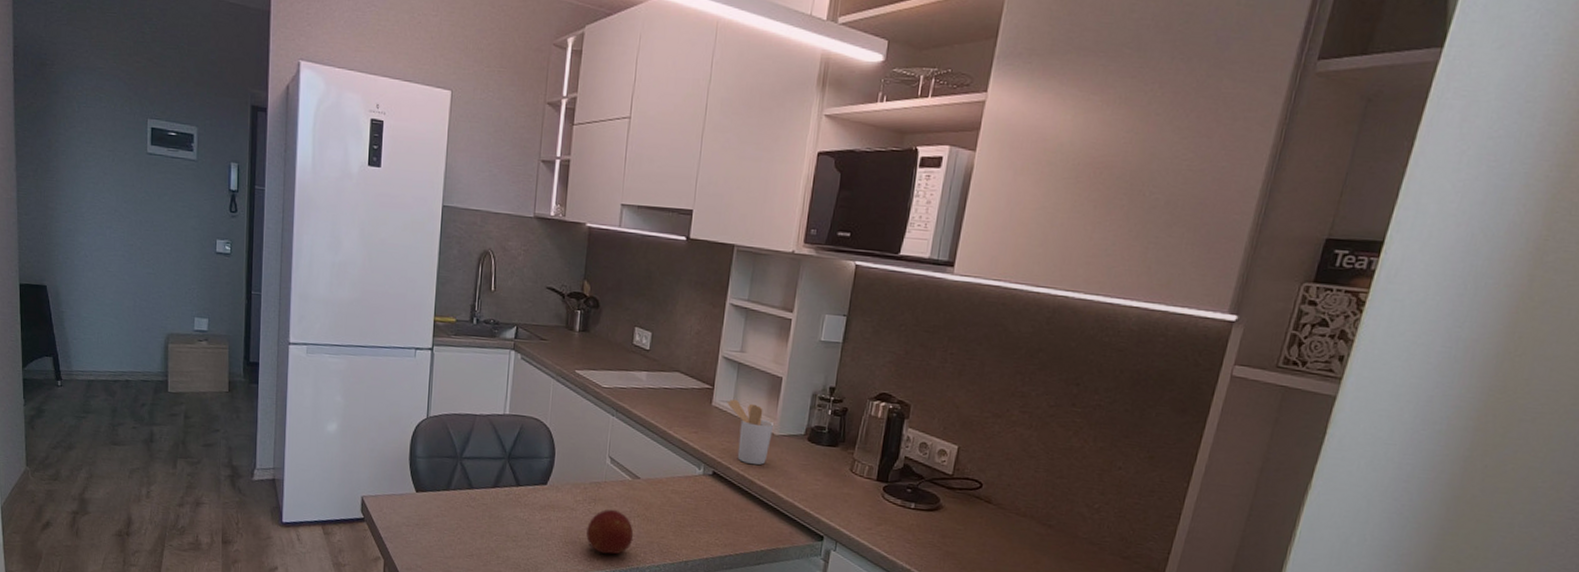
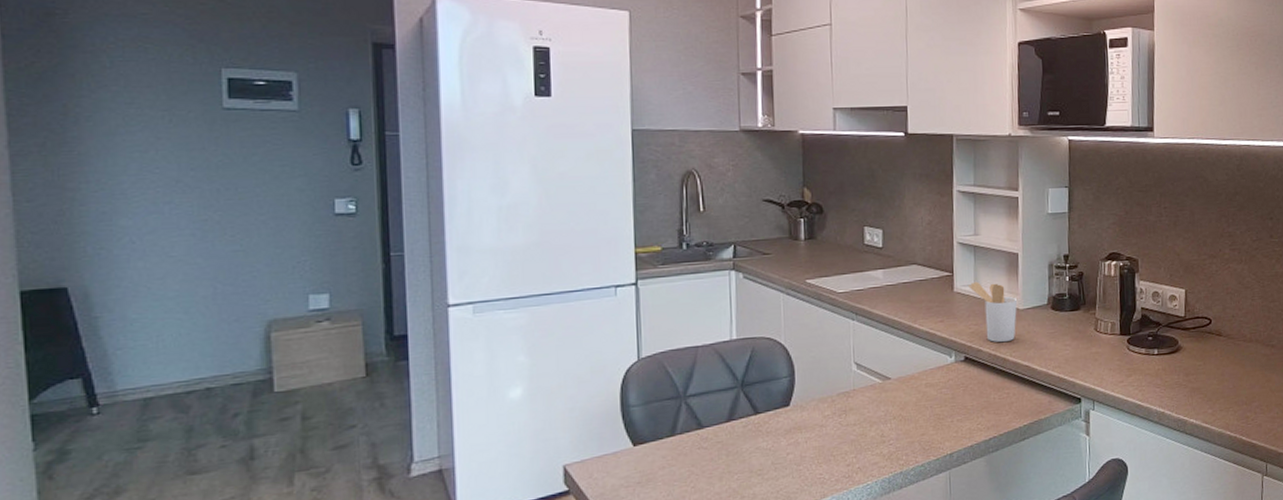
fruit: present [586,509,634,555] -> none [840,416,893,467]

